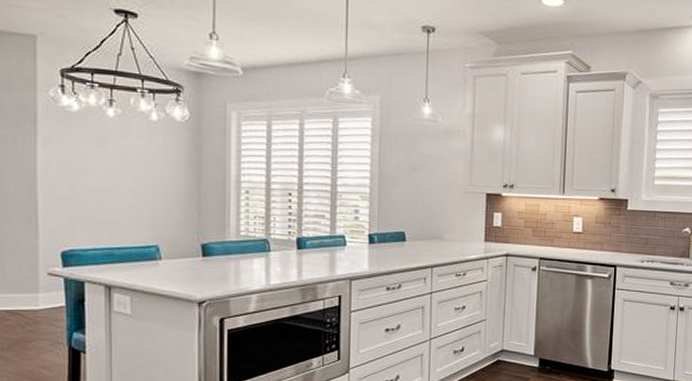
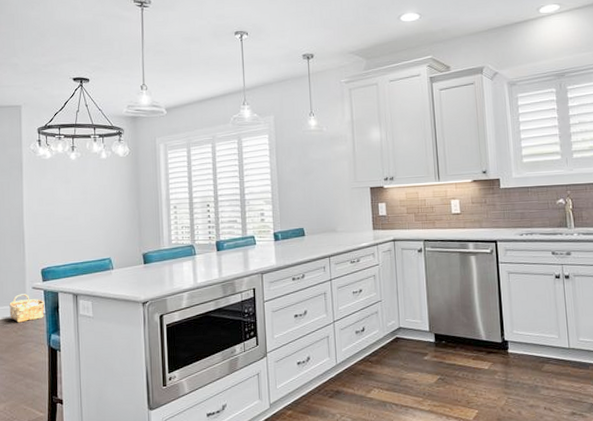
woven basket: none [14,280,65,316] -> present [9,294,45,323]

